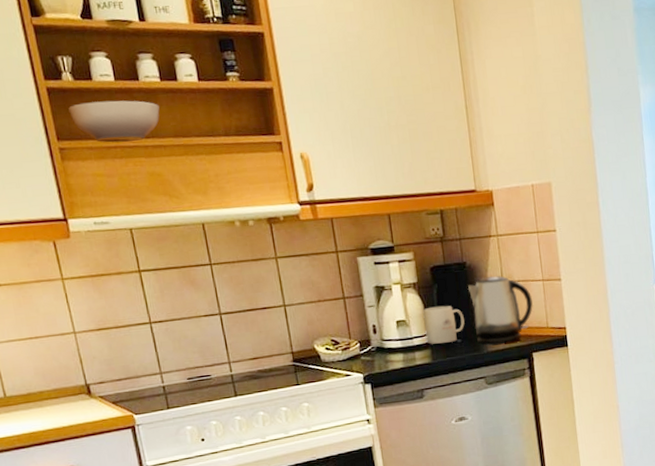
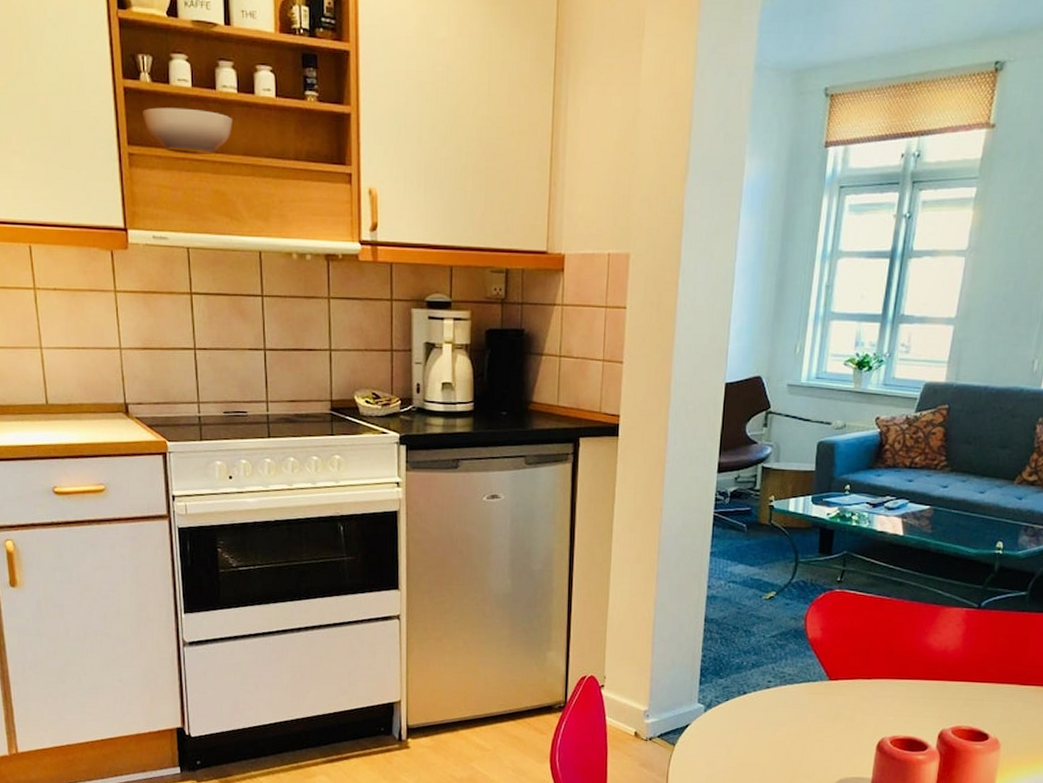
mug: present [423,305,465,345] -> none [470,372,513,414]
kettle: present [468,275,533,345] -> none [522,347,588,423]

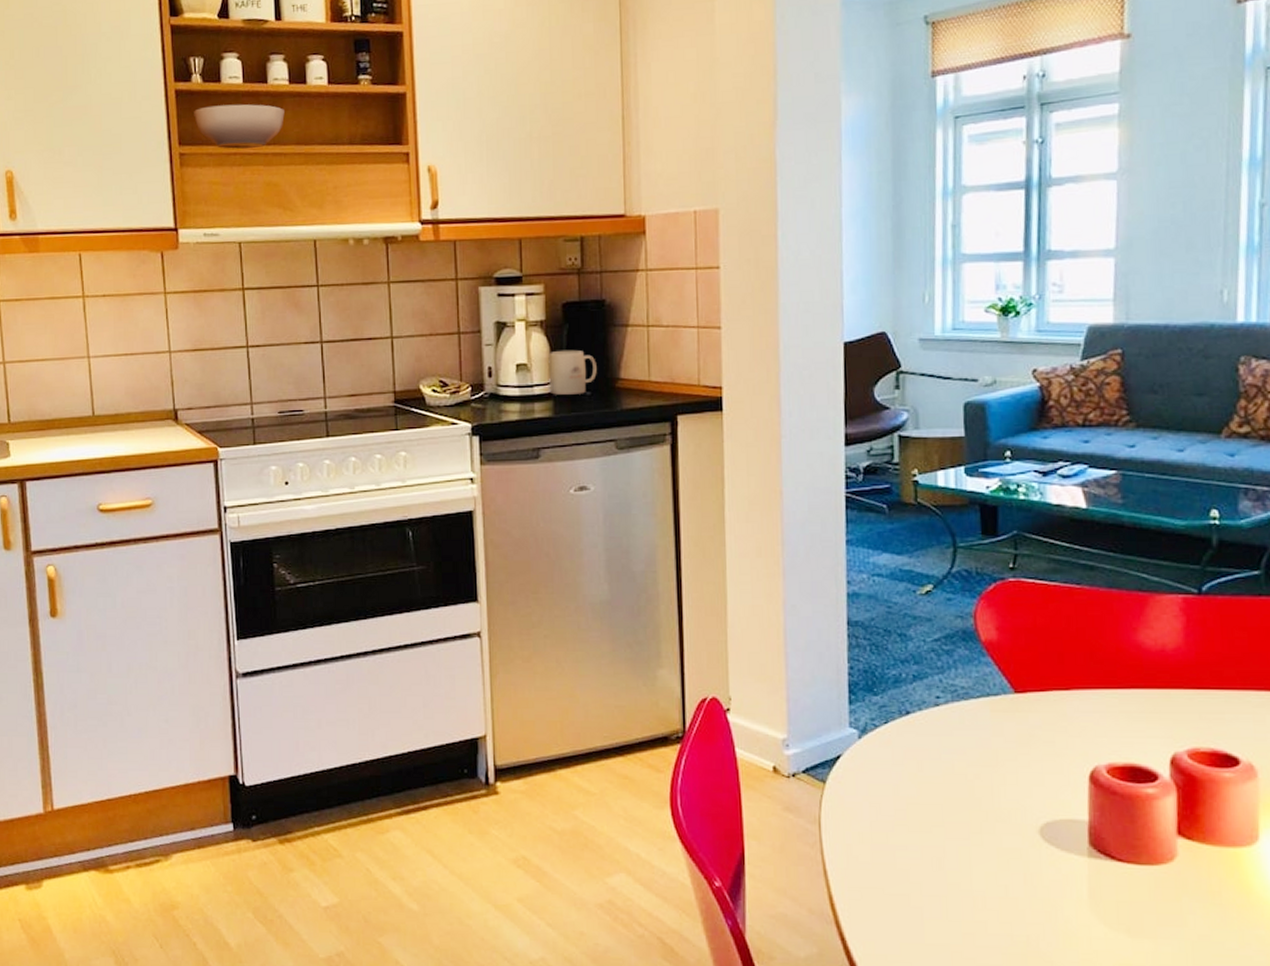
mug: none [470,372,513,414] -> present [548,349,597,395]

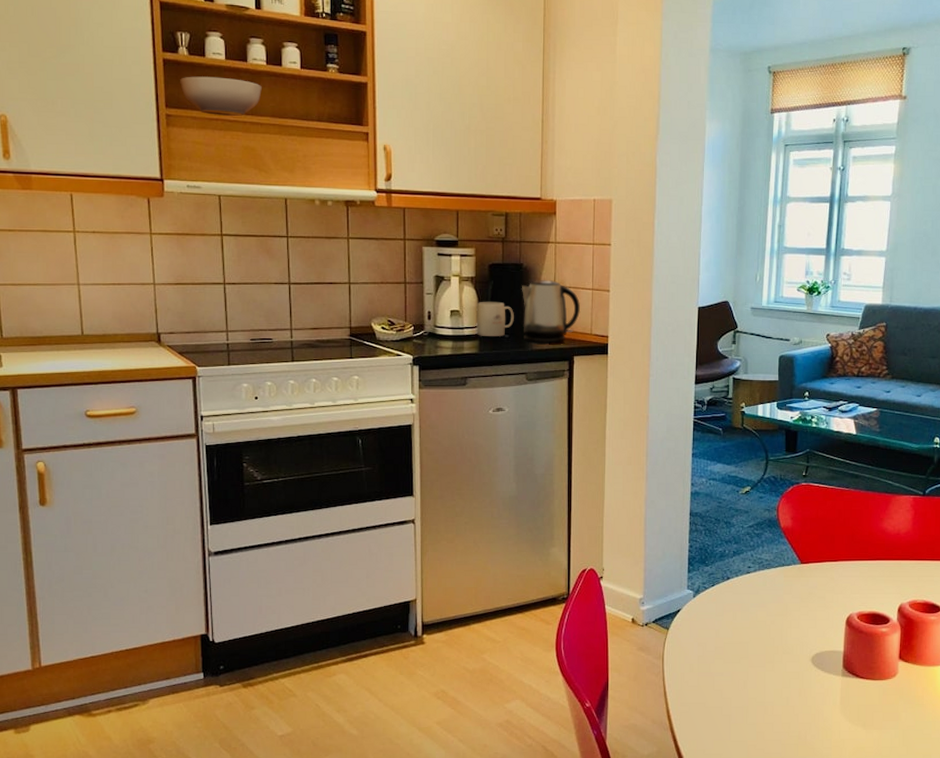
kettle: none [605,317,683,401] -> present [522,279,580,344]

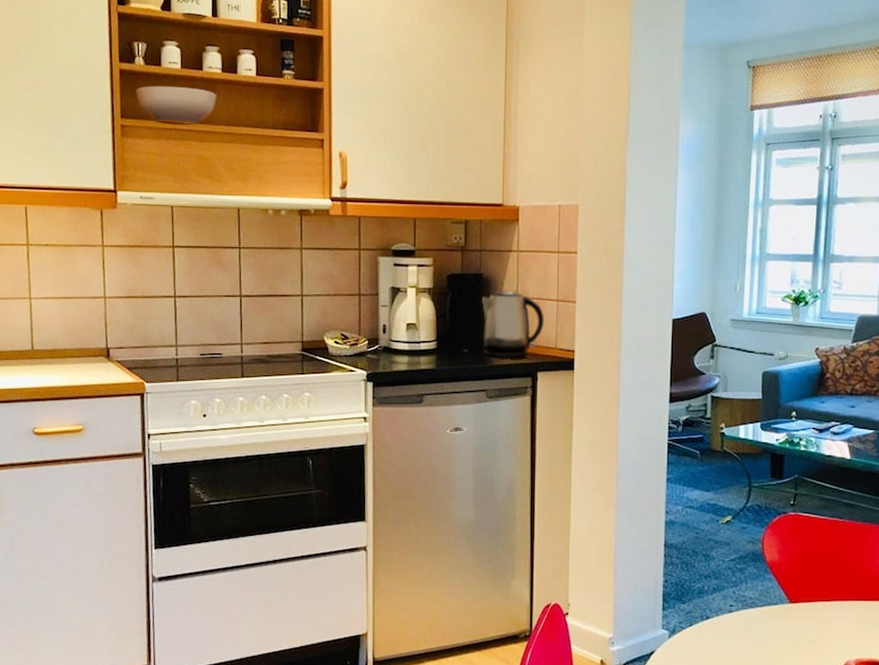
mug: present [476,301,514,336] -> none [433,313,474,351]

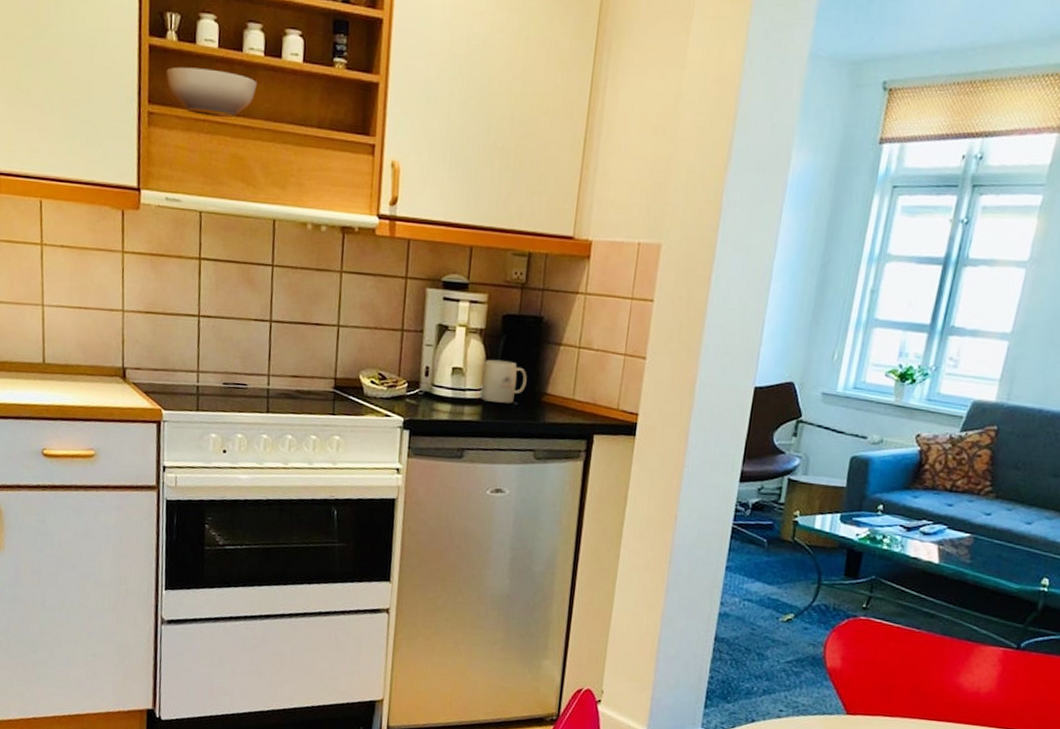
mug: none [433,313,474,351] -> present [480,359,527,404]
kettle: present [482,290,544,359] -> none [535,337,608,418]

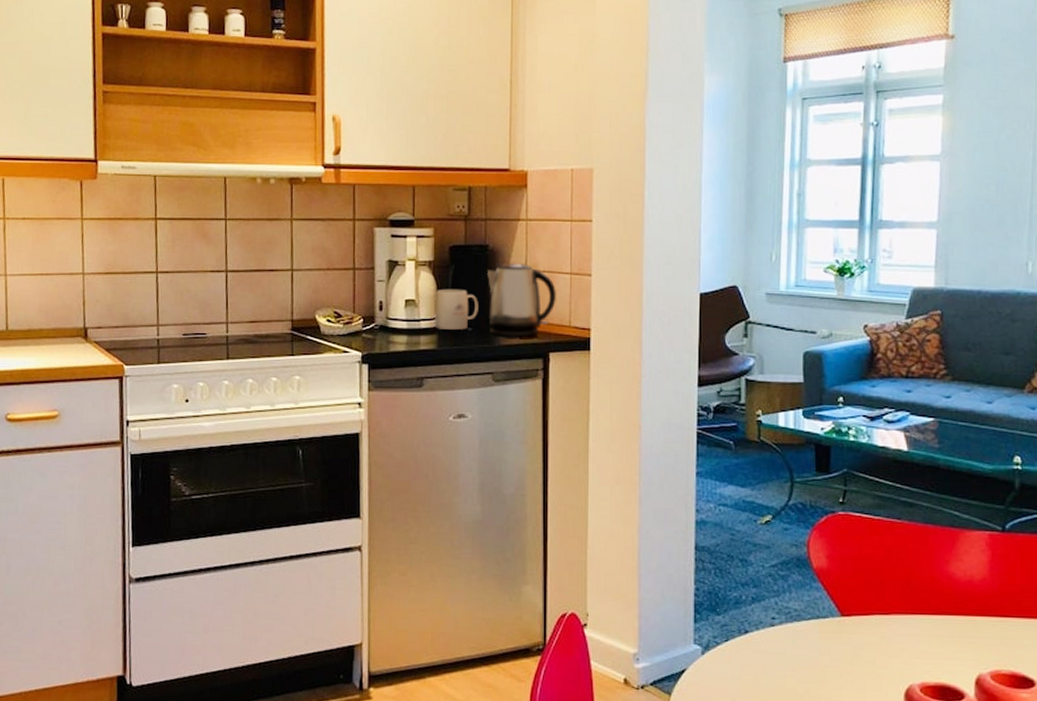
bowl: present [165,66,258,118] -> none [117,49,204,90]
kettle: none [535,337,608,418] -> present [488,262,556,338]

